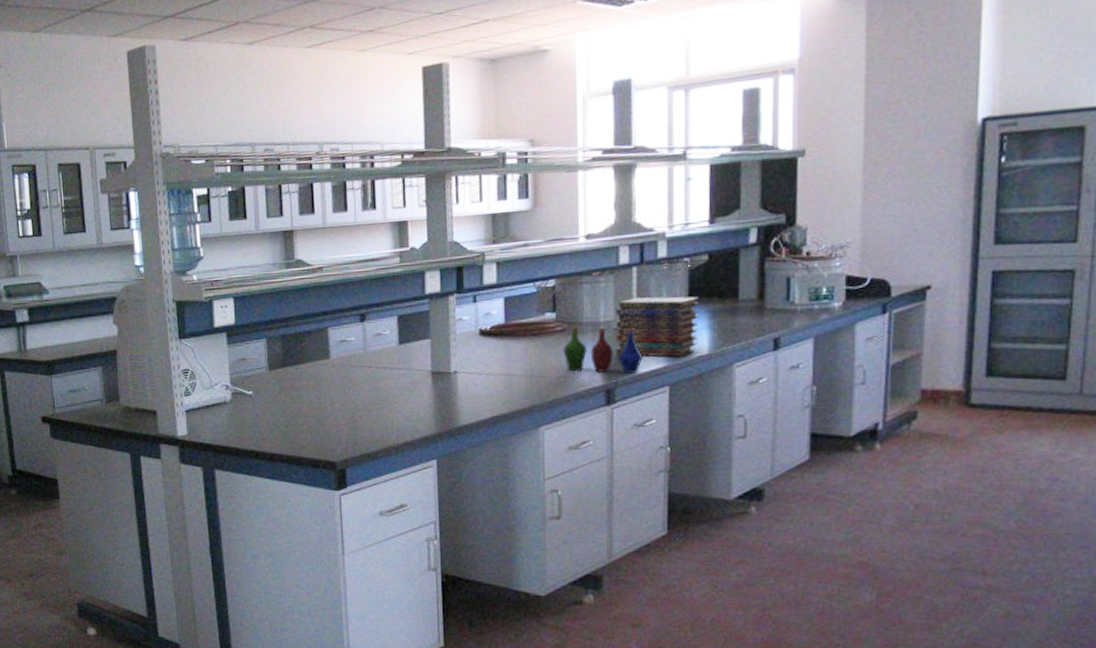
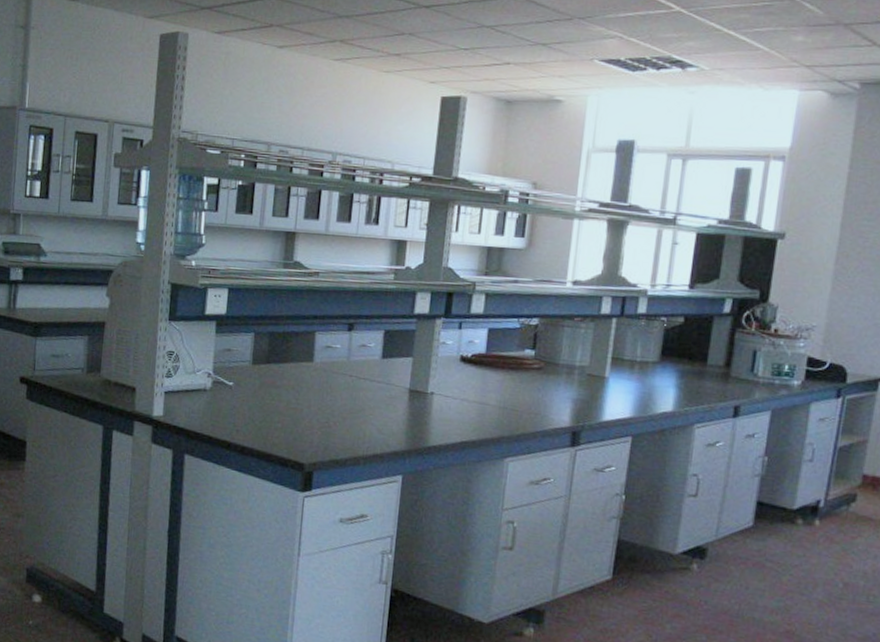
bottle: present [563,327,643,374] -> none [537,367,611,420]
book stack: present [615,296,700,357] -> none [587,347,672,410]

